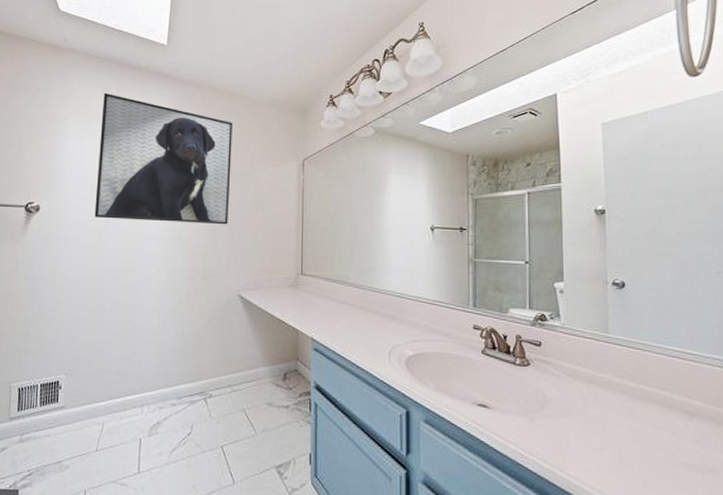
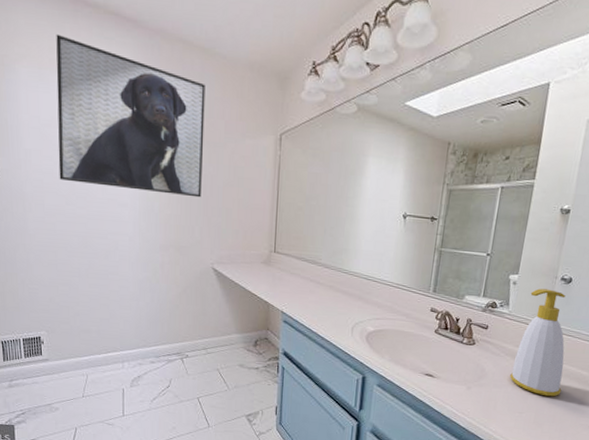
soap bottle: none [578,296,644,427] -> present [509,288,566,397]

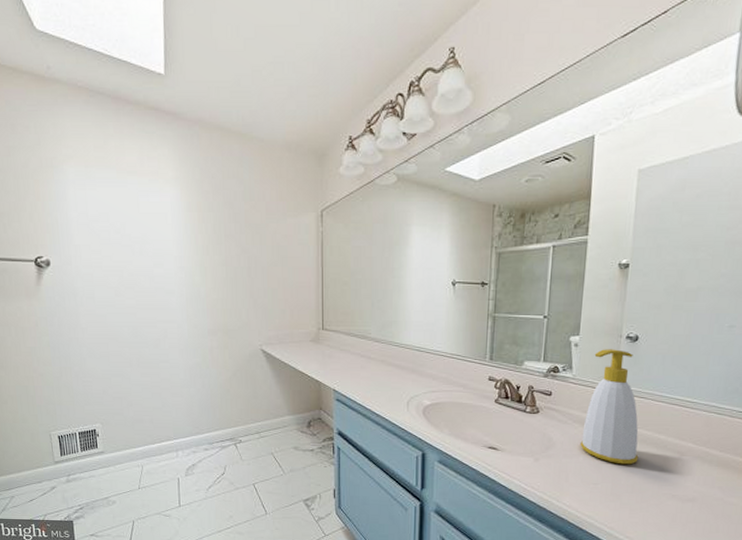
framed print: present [56,33,205,198] -> none [100,133,246,280]

